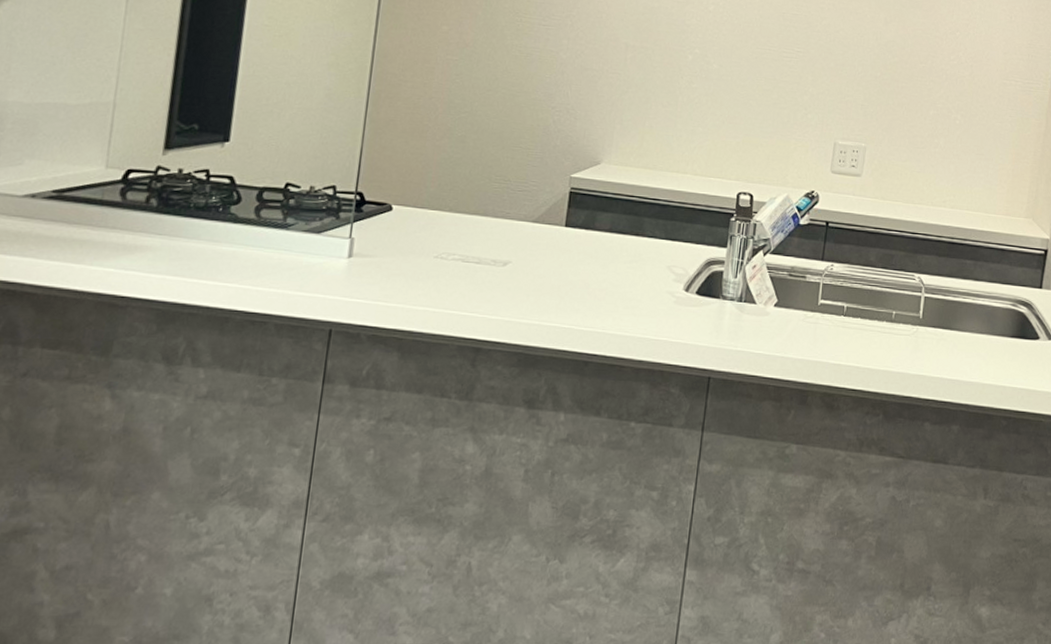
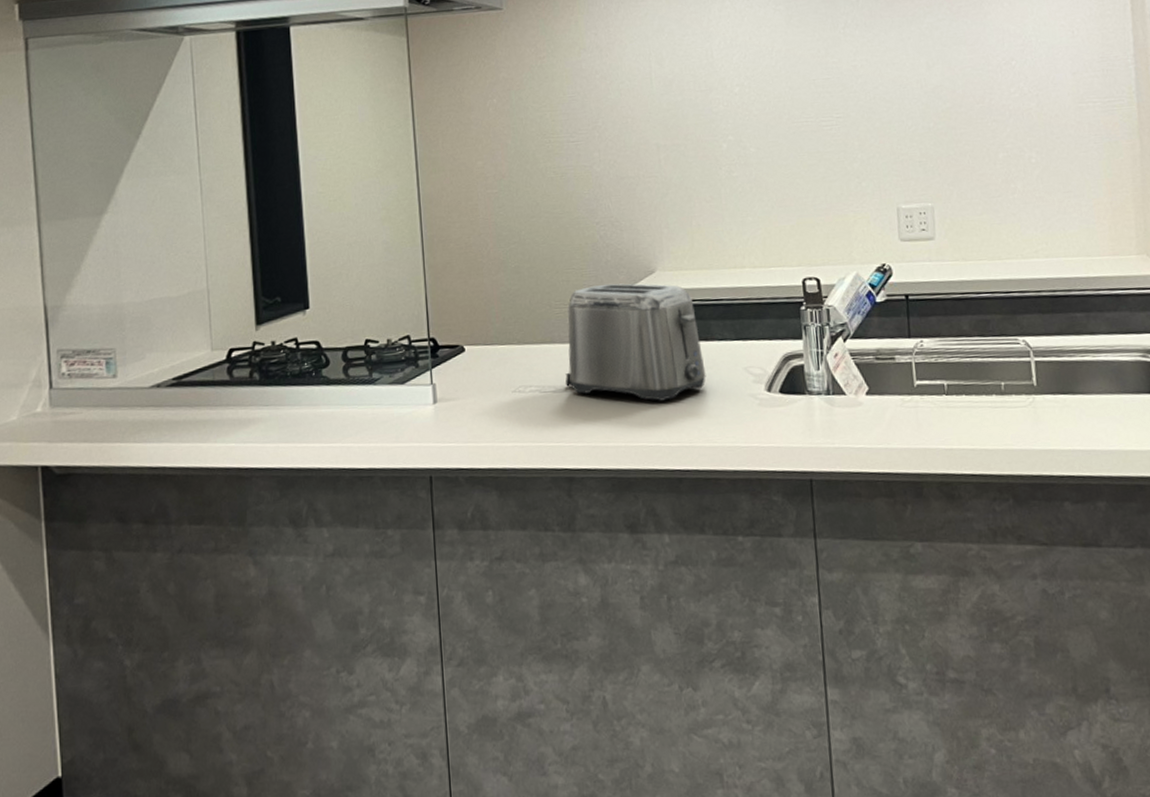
toaster: none [491,167,632,286] -> present [565,283,706,401]

